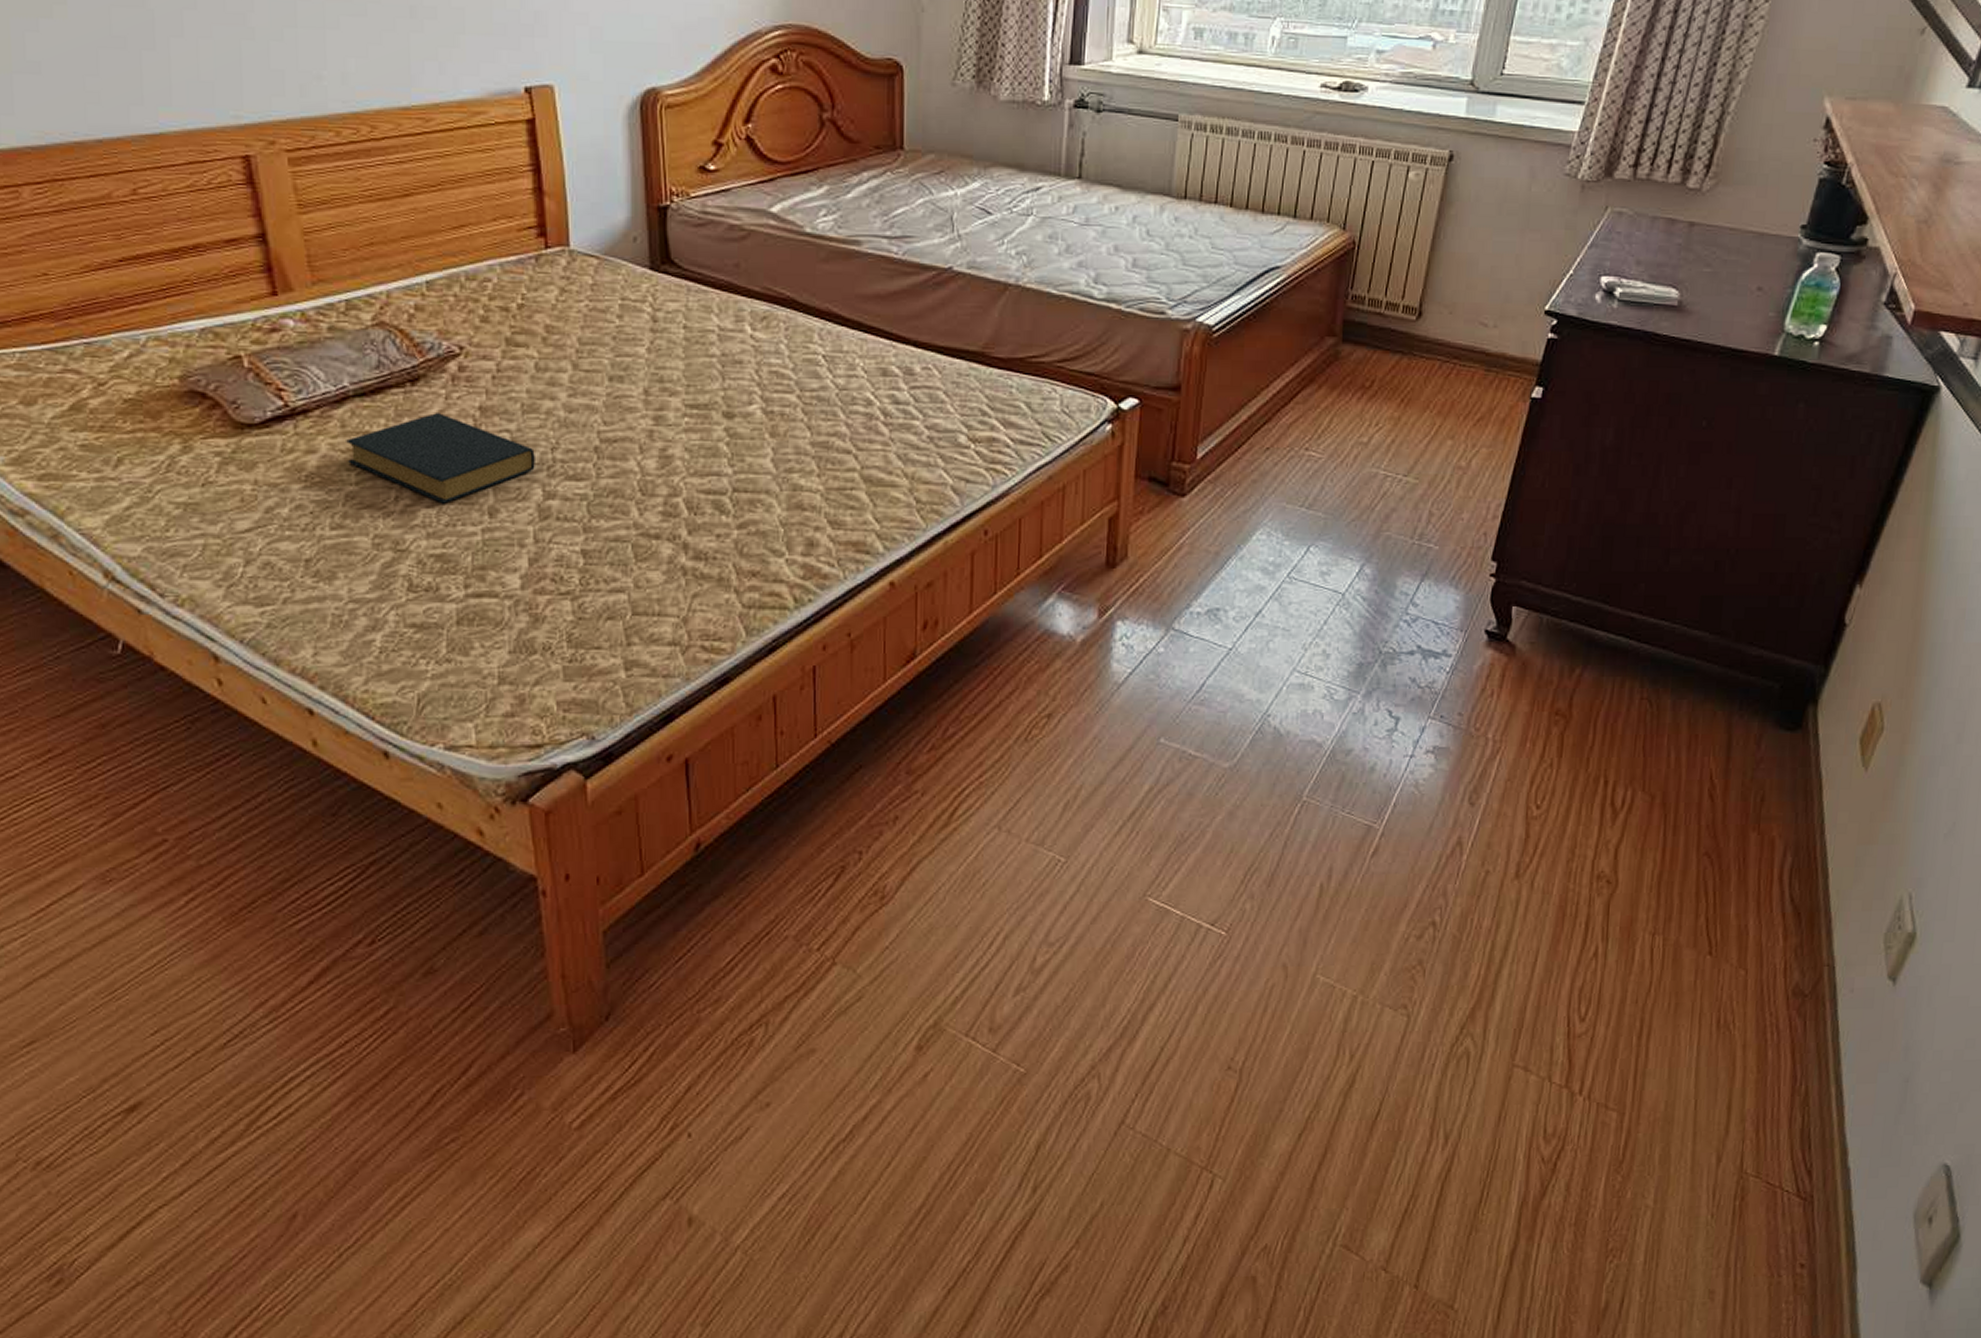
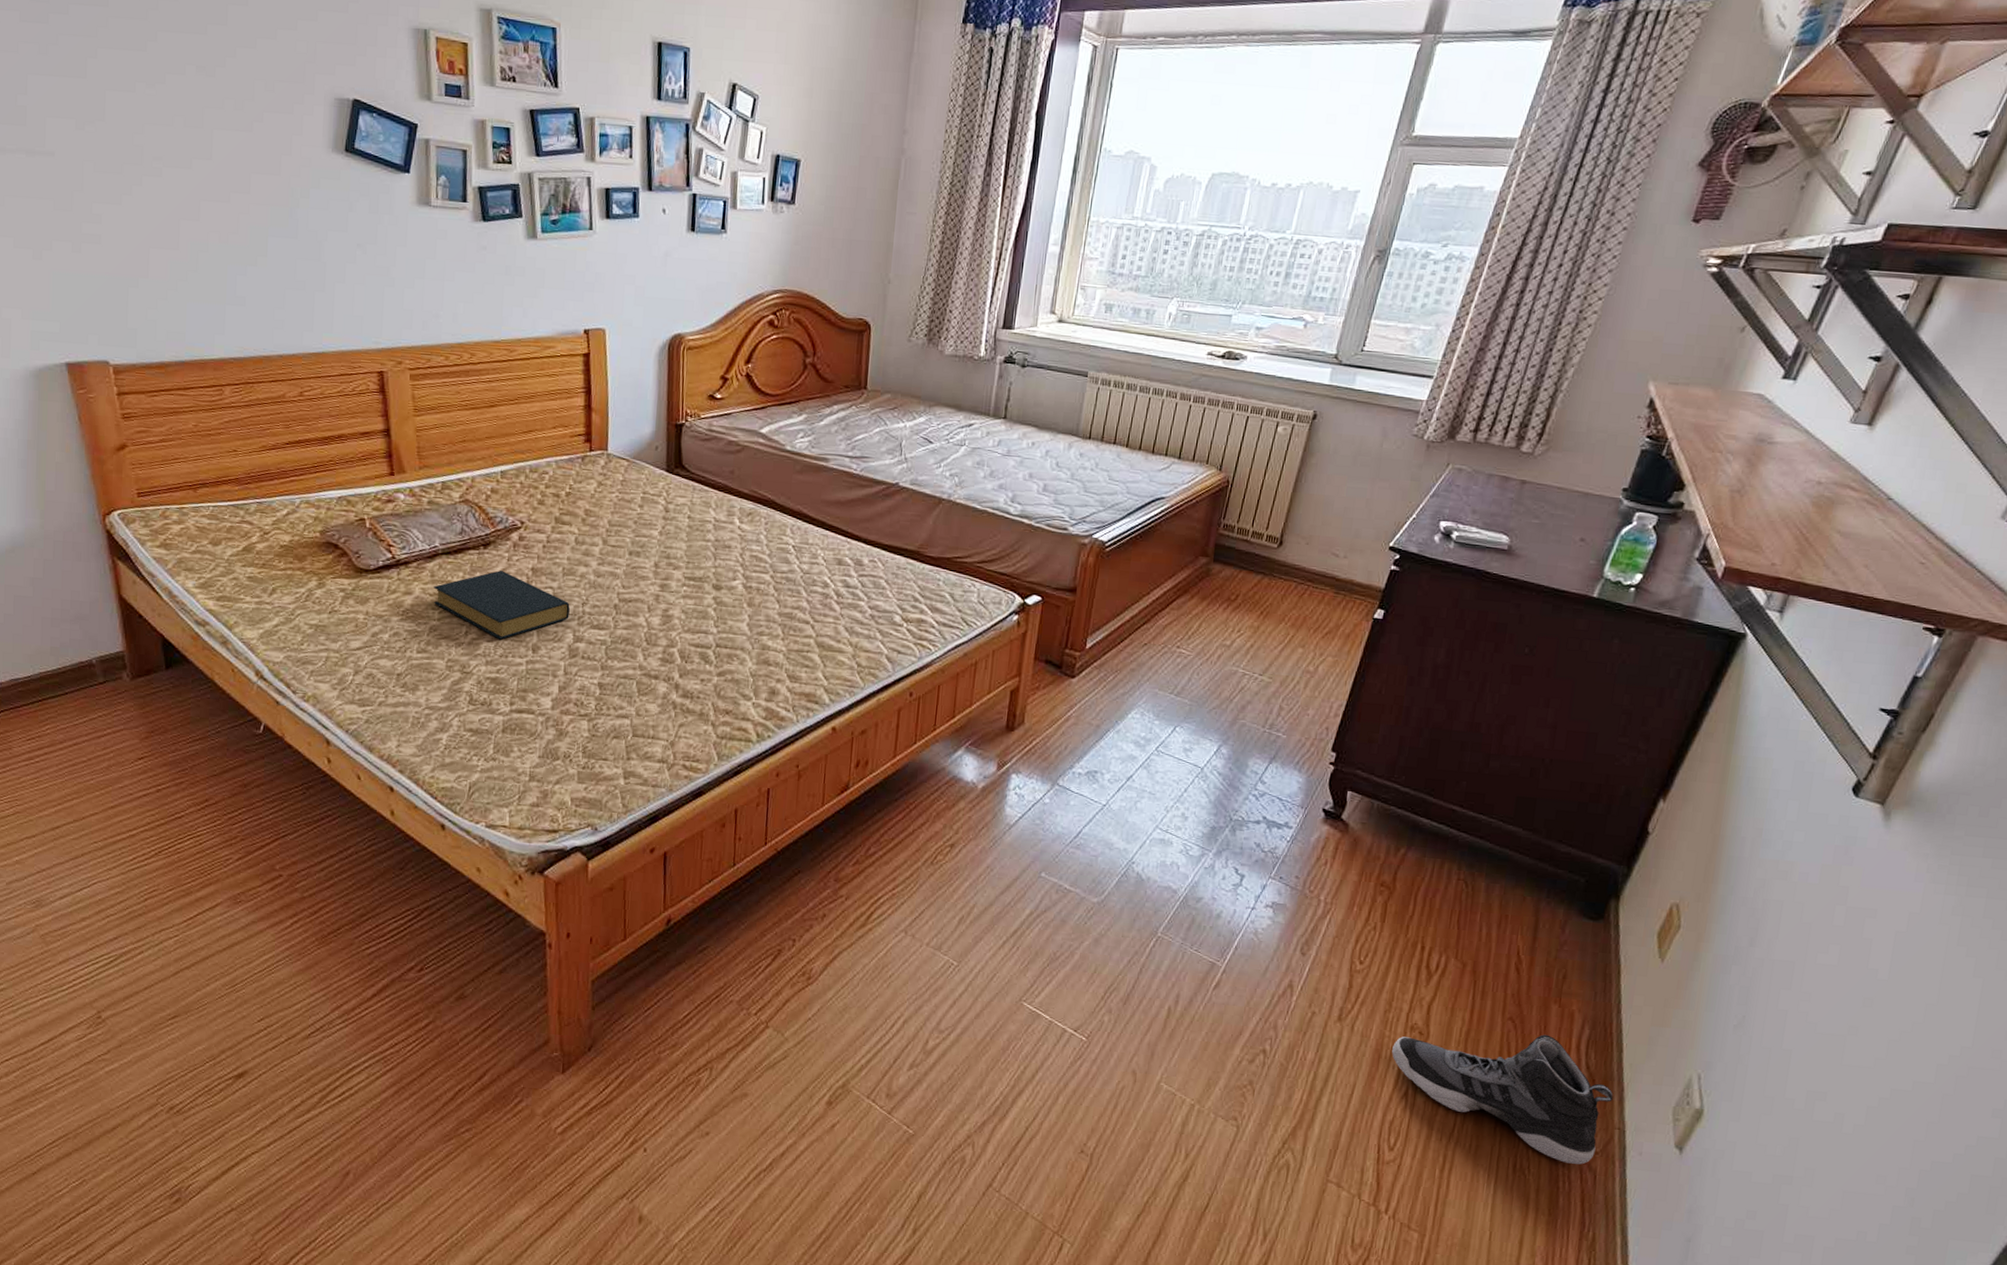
sneaker: none [1577,868,1821,1011] -> present [1392,1034,1613,1165]

